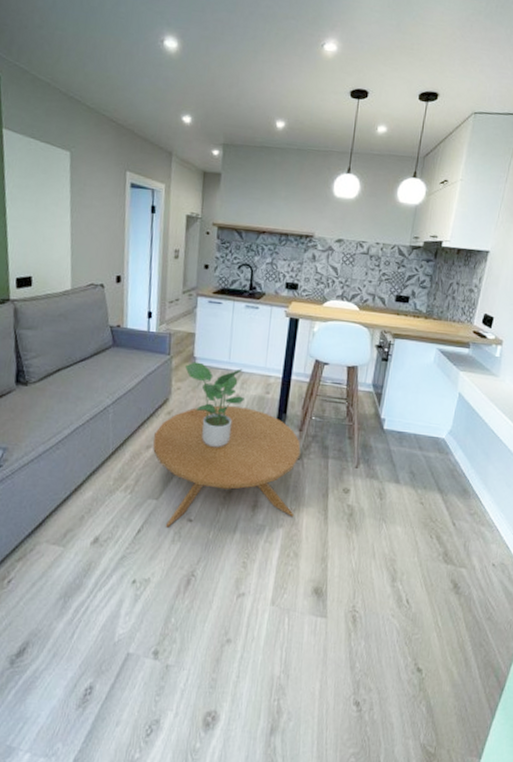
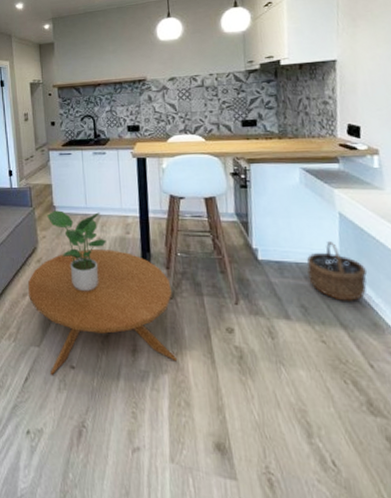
wicker basket: none [422,418,470,470] -> present [306,241,368,301]

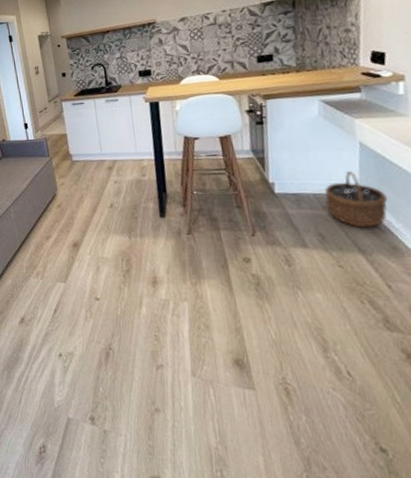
coffee table: present [28,250,178,375] -> none [51,192,197,306]
potted plant: present [47,210,106,292] -> none [64,157,123,232]

